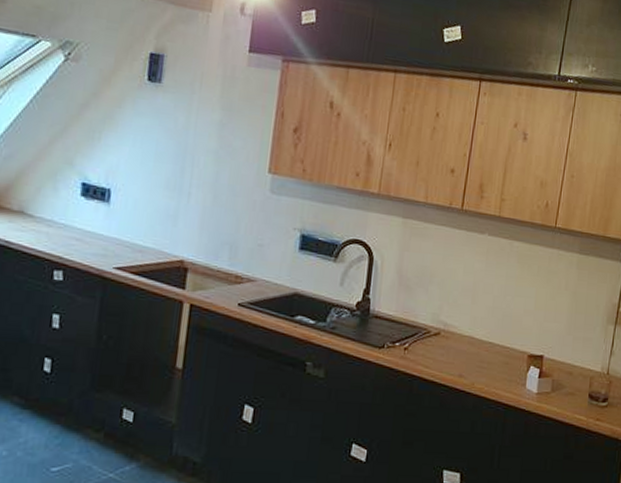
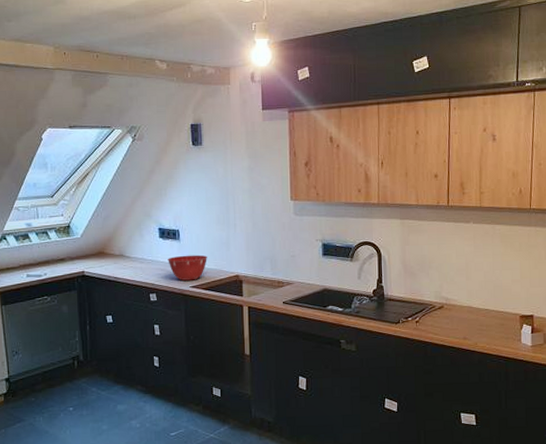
mixing bowl: none [87,224,145,260] -> present [168,255,207,281]

